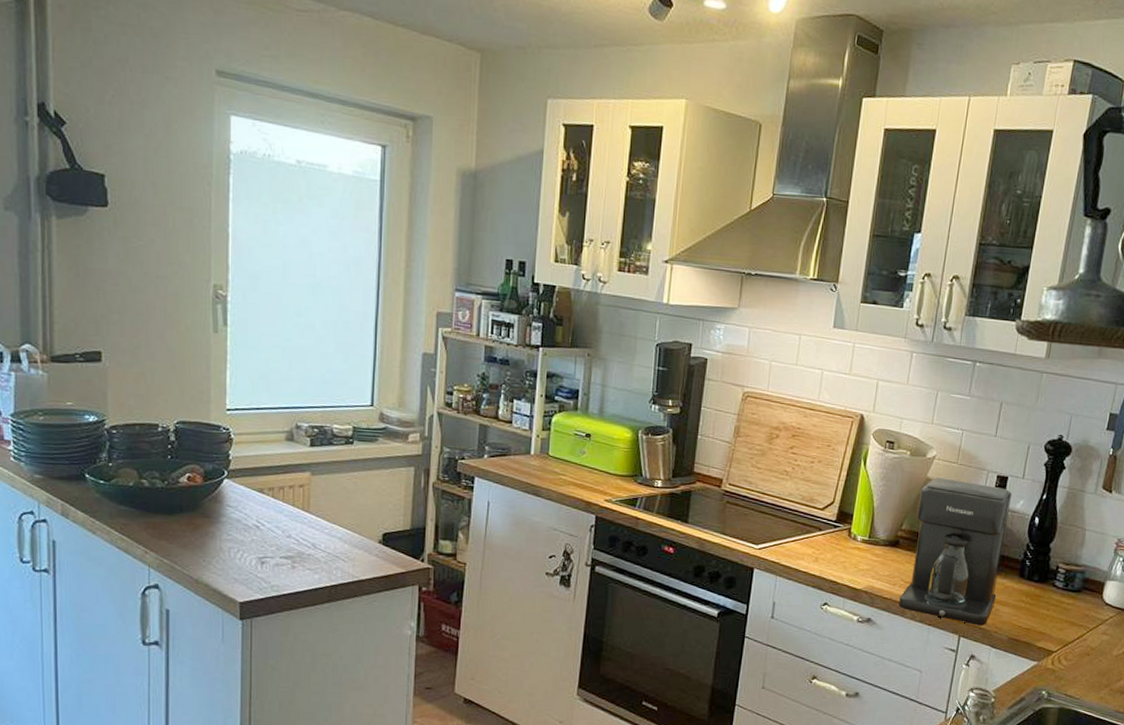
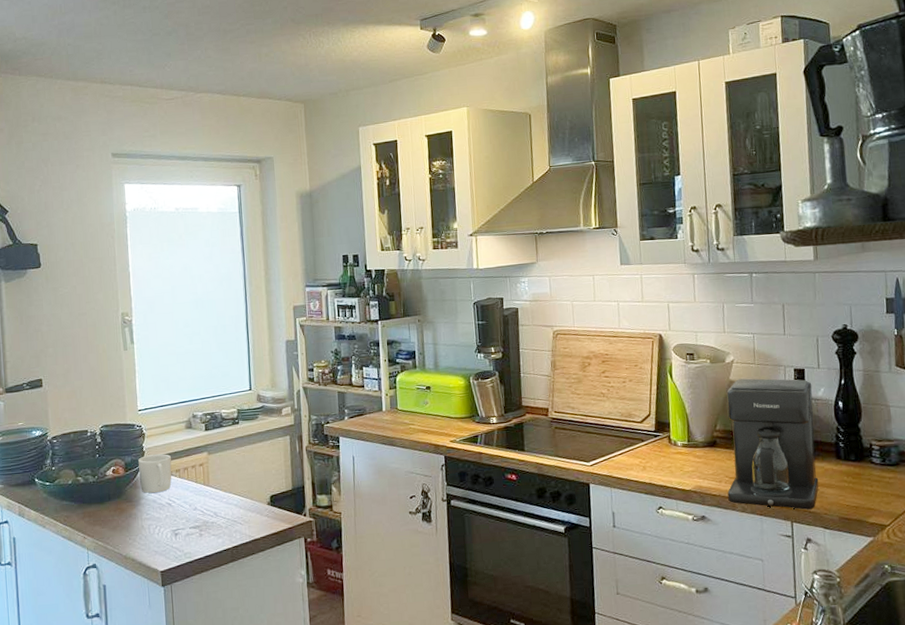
mug: none [221,465,264,512] -> present [137,454,172,494]

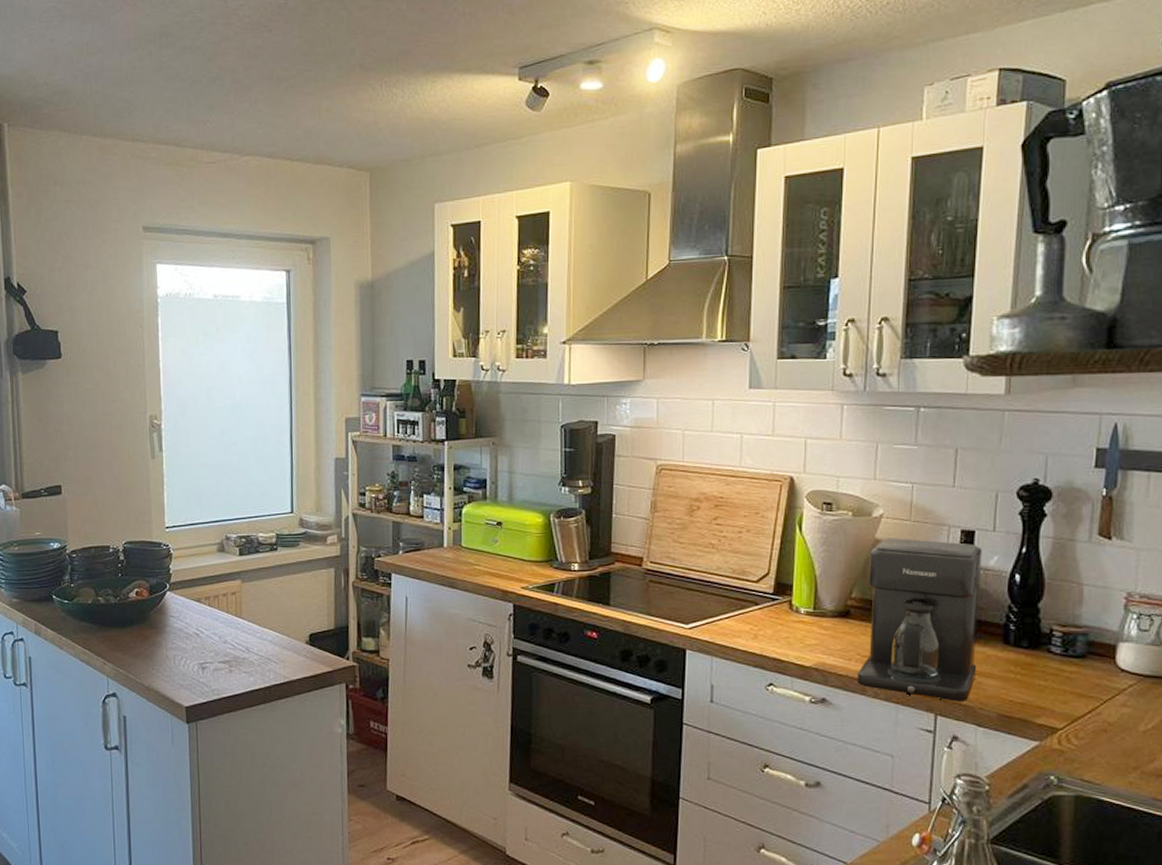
mug: present [137,454,172,494] -> none [163,578,201,621]

